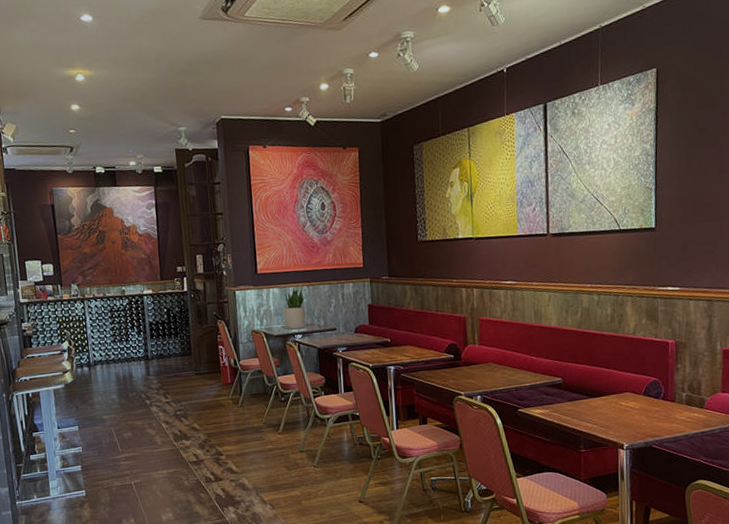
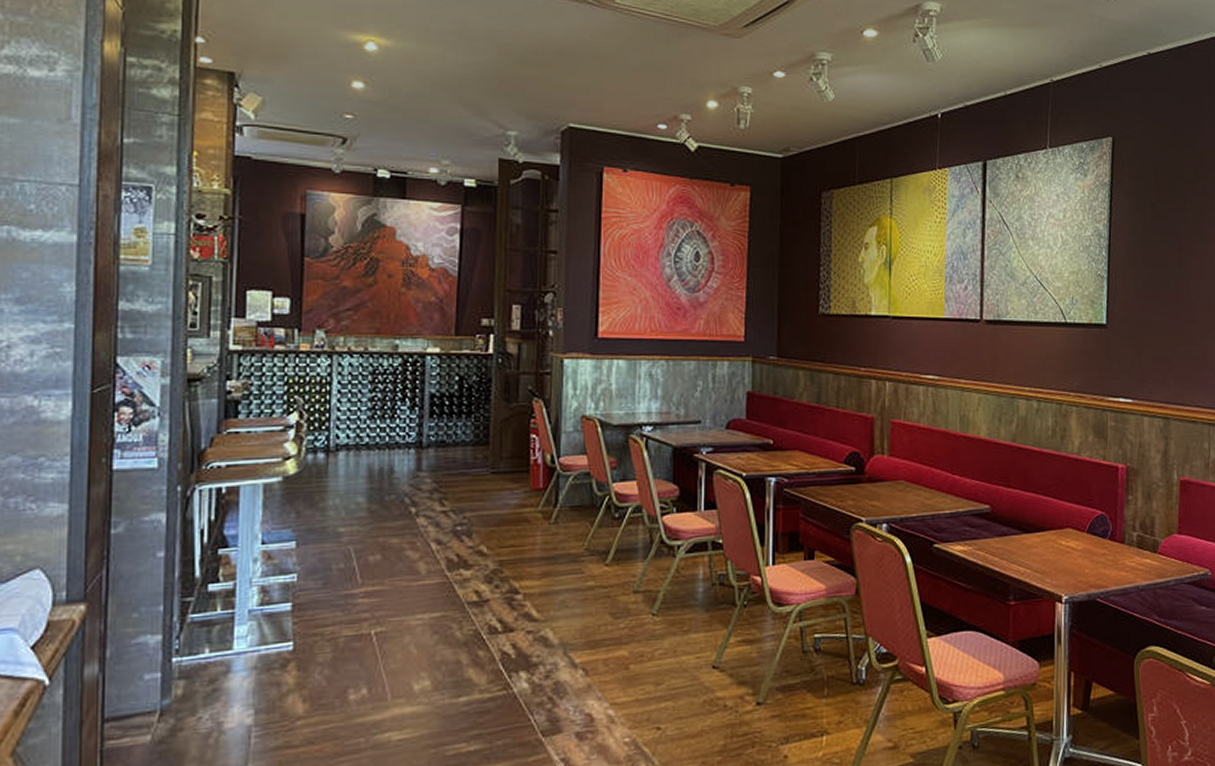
planter: present [283,285,306,330] -> none [629,359,662,419]

